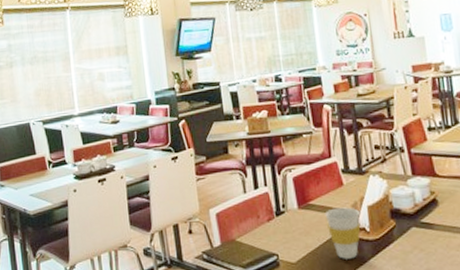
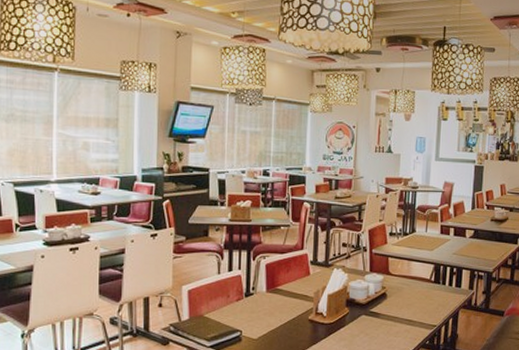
cup: present [325,207,361,259] -> none [289,294,321,338]

